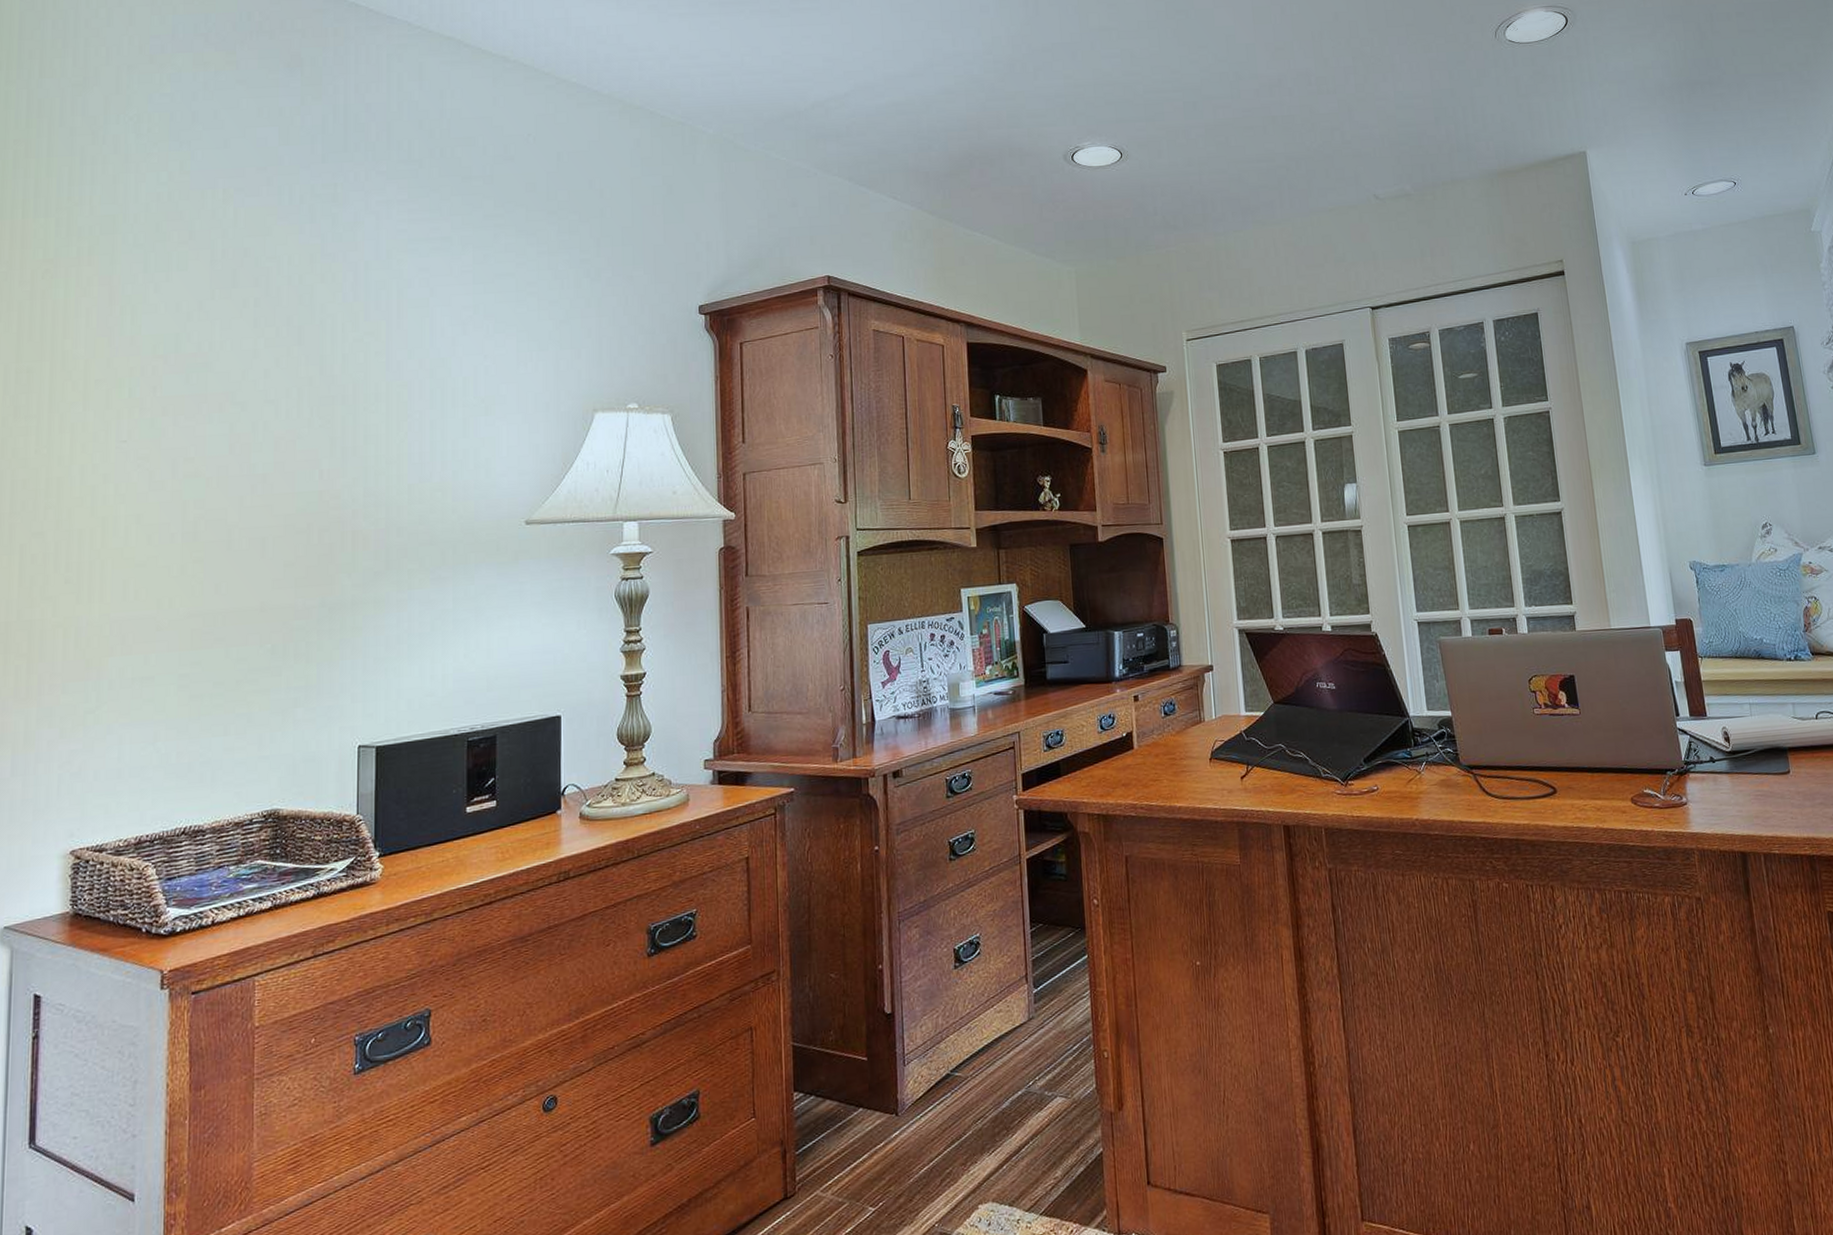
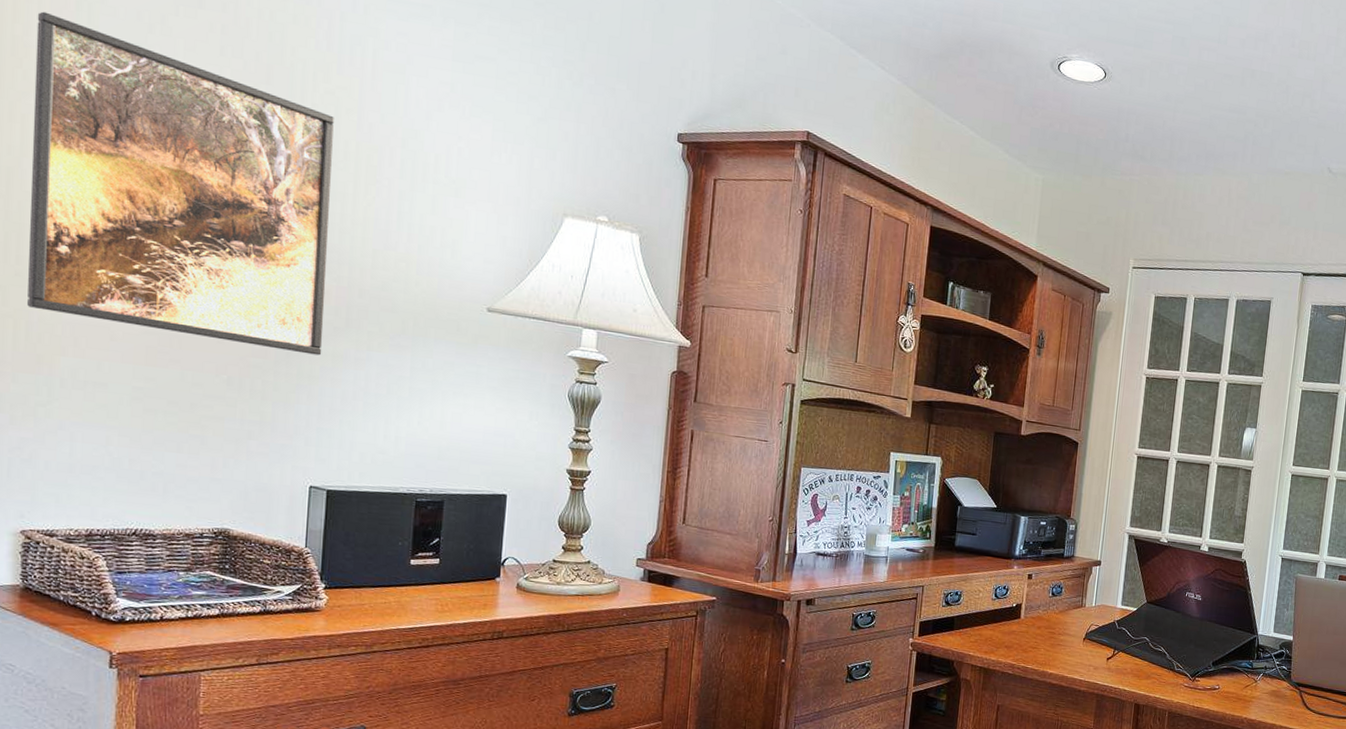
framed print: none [77,322,365,614] -> present [27,11,334,356]

